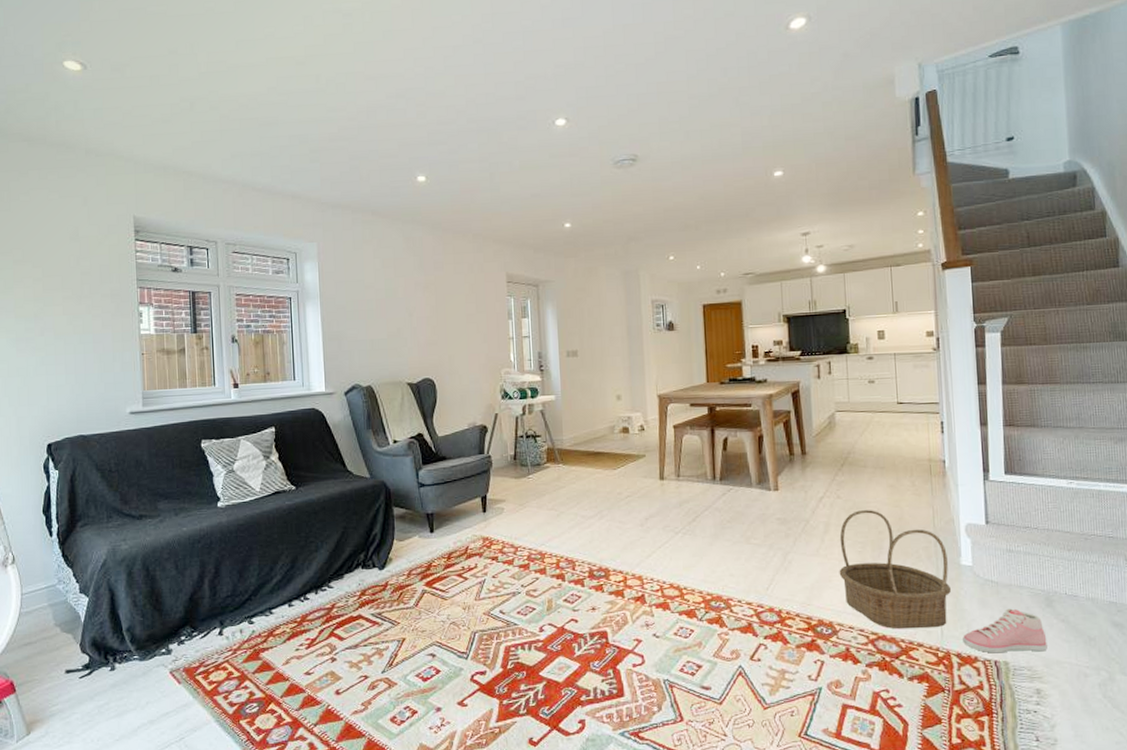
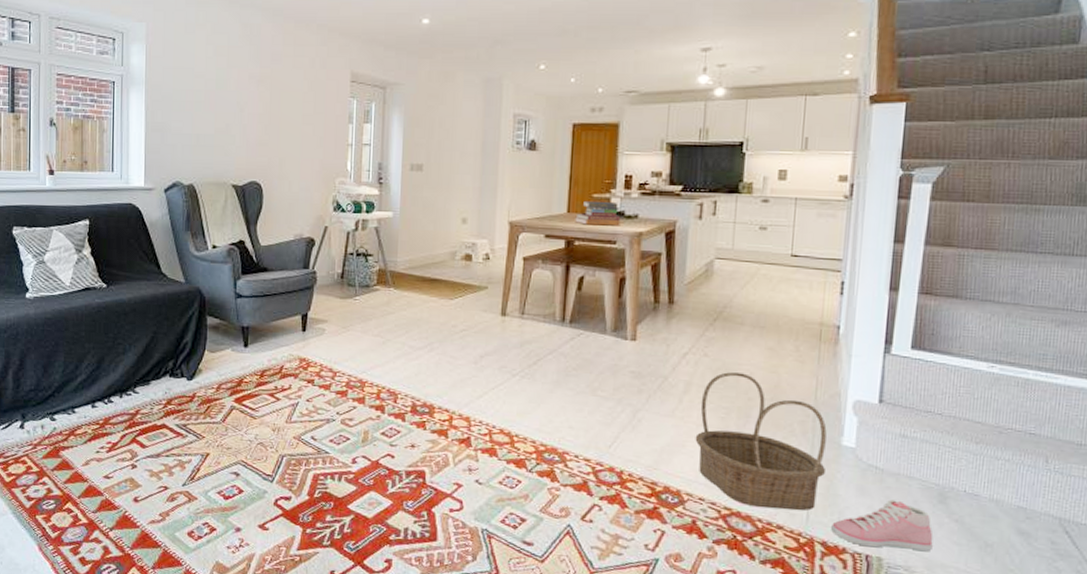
books: none [714,369,753,392] -> present [575,200,621,226]

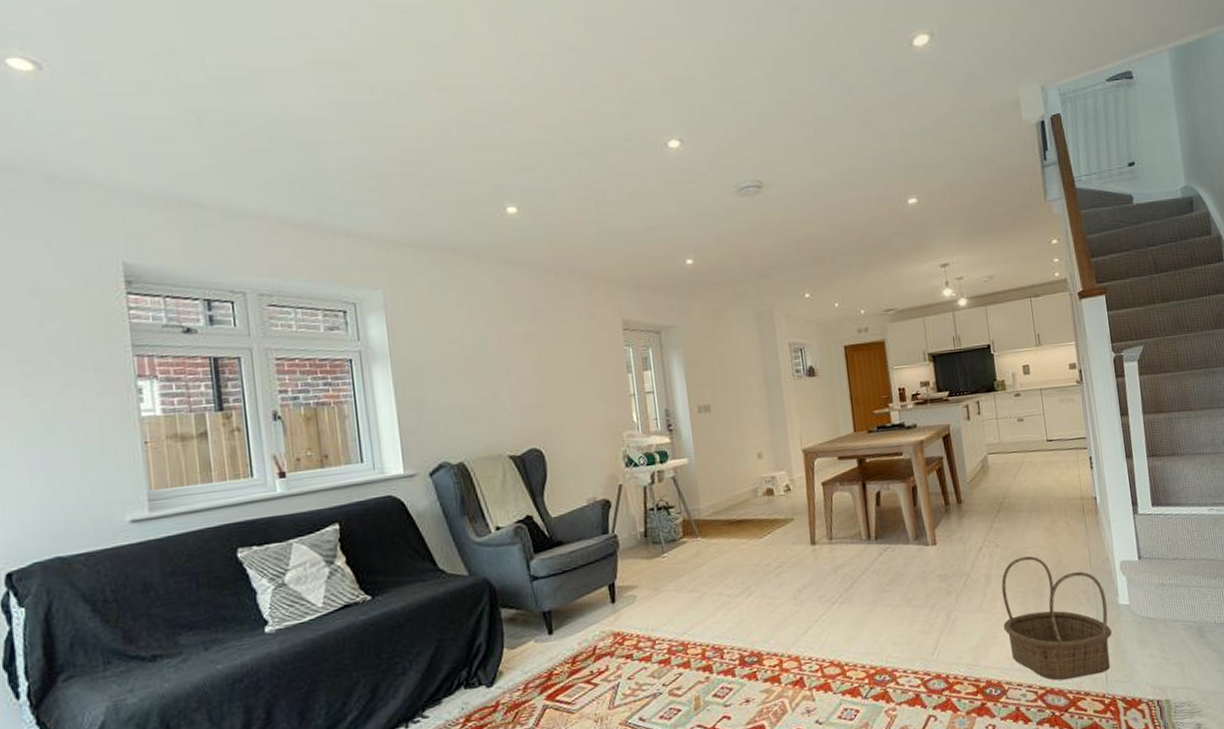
books: present [575,200,621,226] -> none [862,415,903,442]
sneaker: present [831,499,934,552] -> none [1126,644,1203,693]

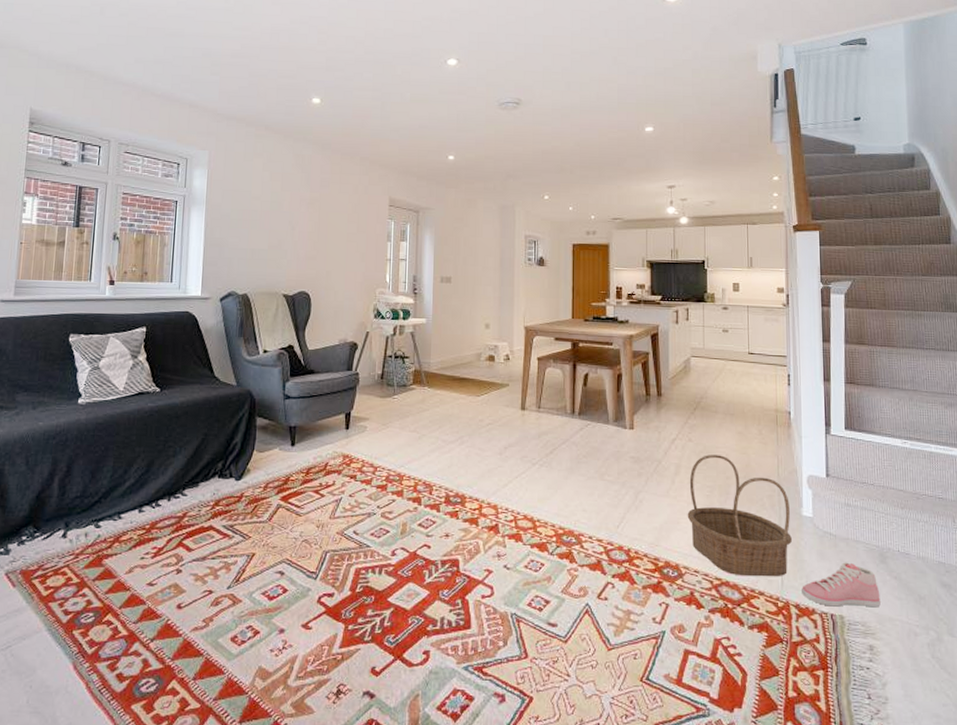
sneaker: none [1126,644,1203,693] -> present [802,562,881,608]

